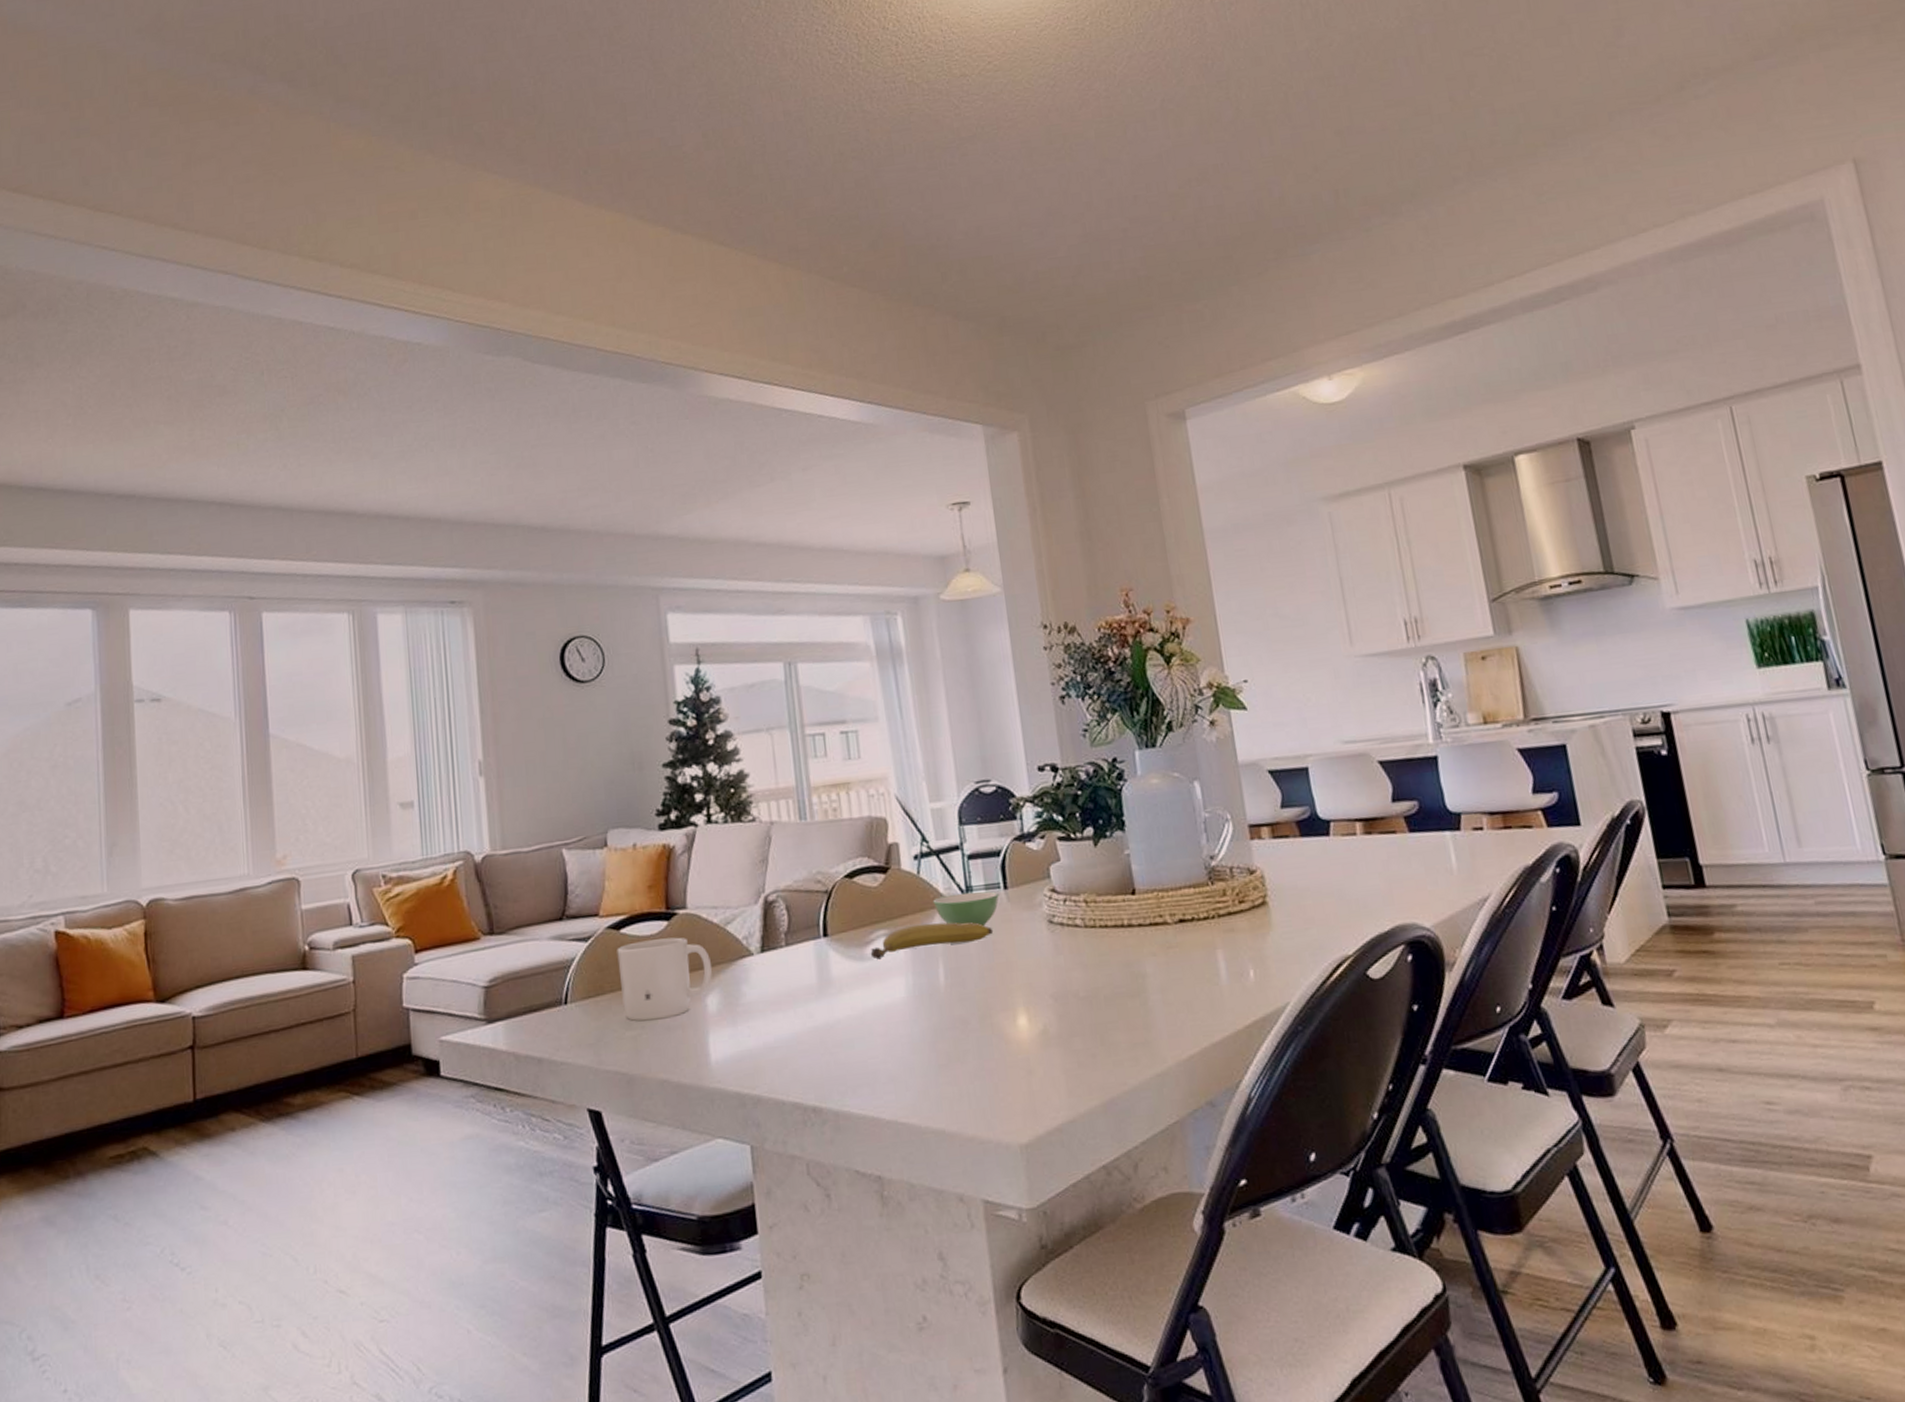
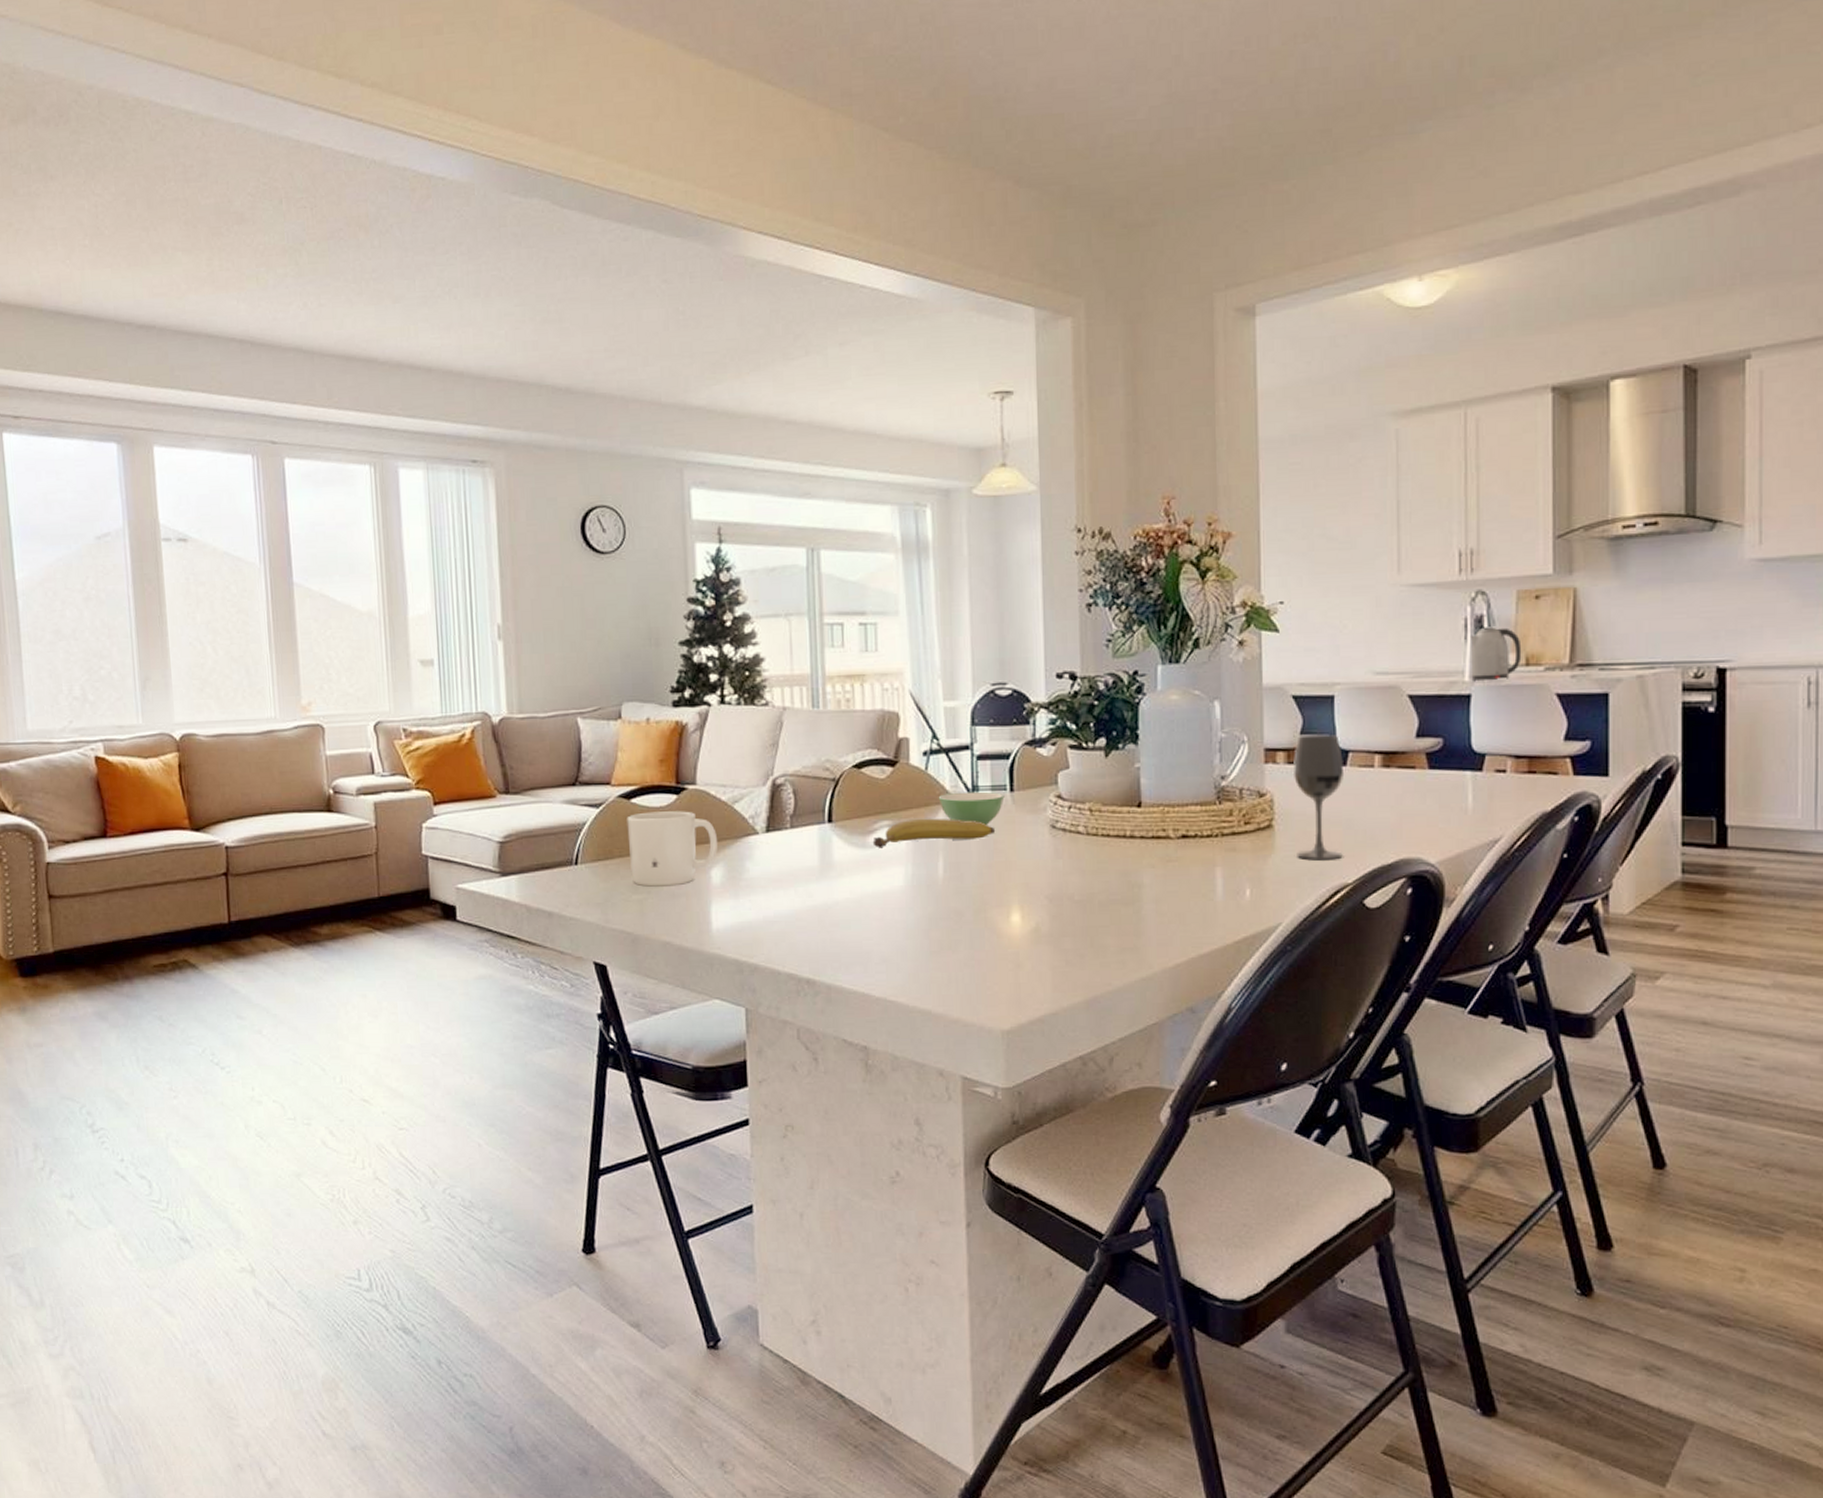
wine glass: none [1278,806,1340,934] -> present [1292,735,1345,860]
kettle: none [1428,689,1479,743] -> present [1471,626,1522,682]

